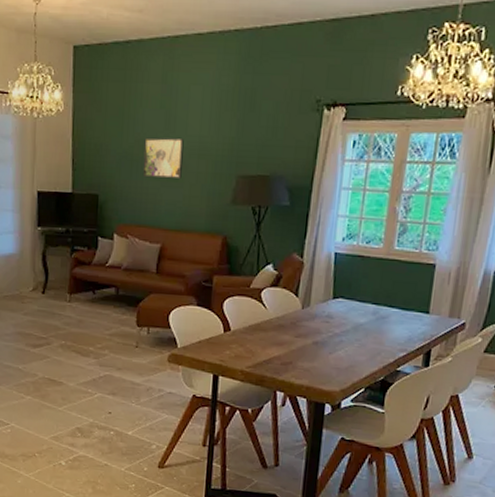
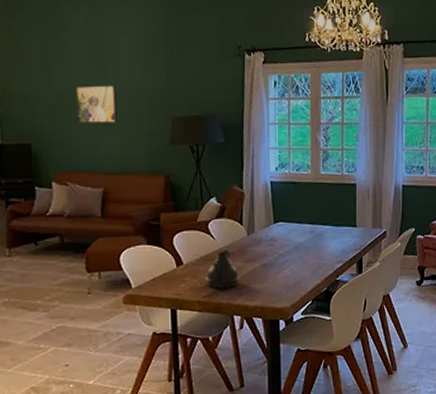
teapot: none [251,320,289,362] -> present [205,249,241,289]

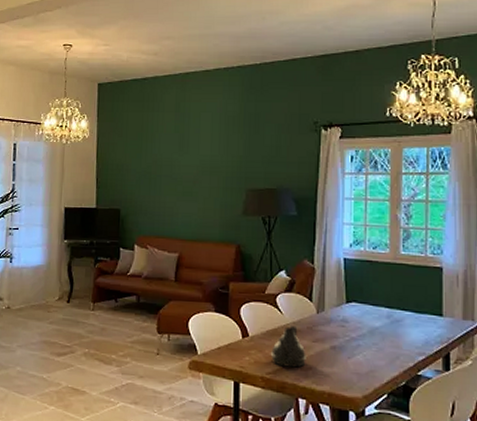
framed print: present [75,85,117,124] -> none [160,158,197,194]

